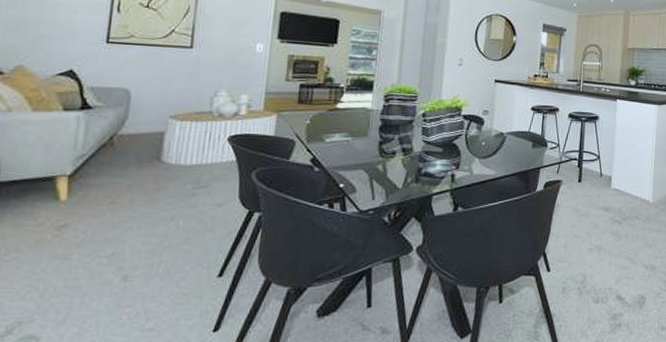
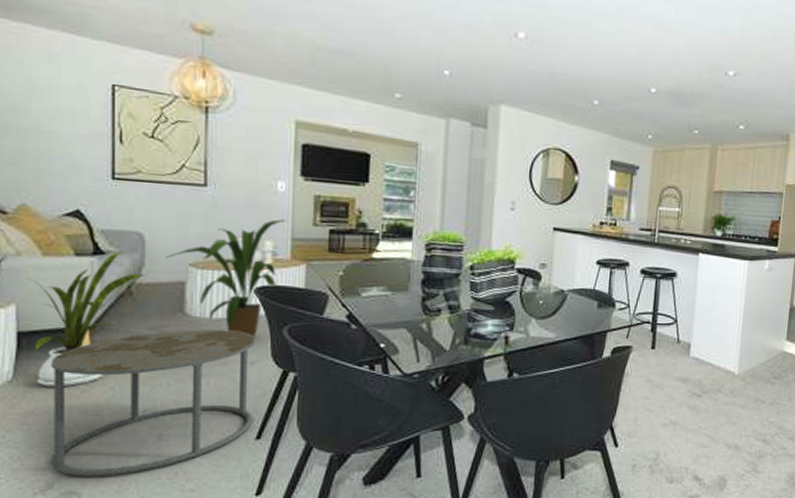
house plant: none [11,106,126,233] -> present [26,251,144,387]
side table: none [13,175,226,321] -> present [50,329,256,477]
house plant: none [148,76,263,182] -> present [165,219,287,339]

